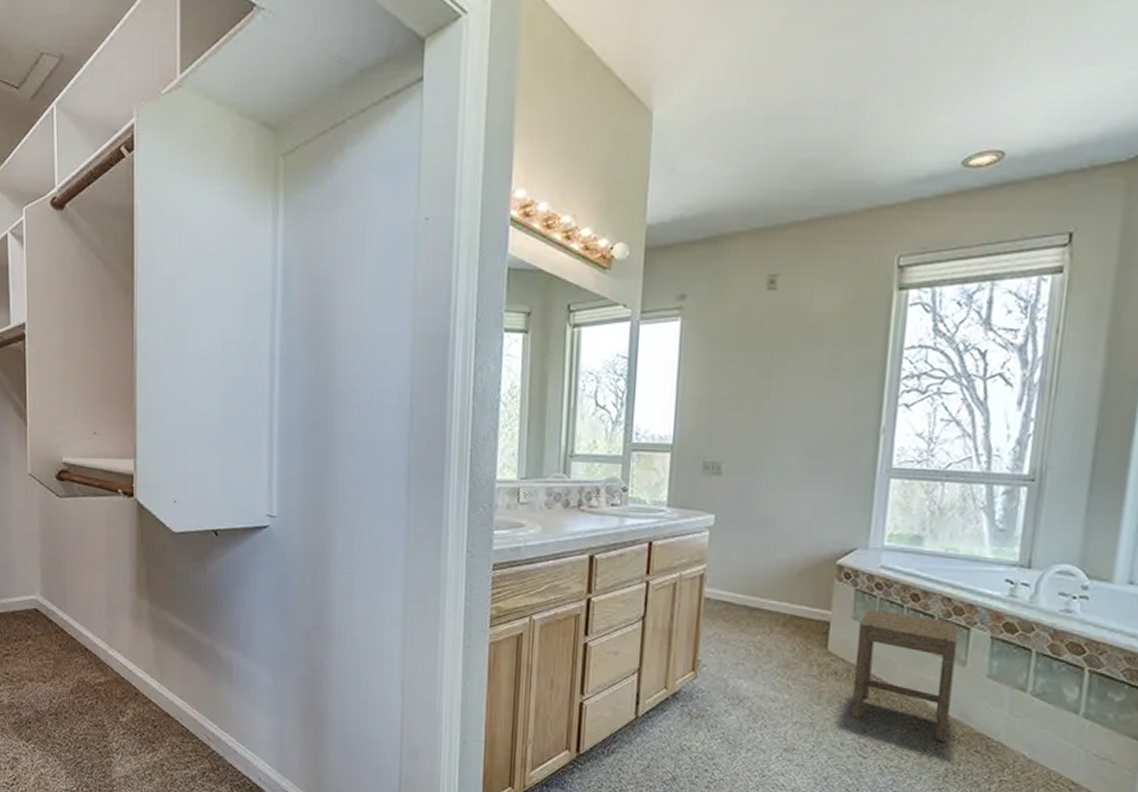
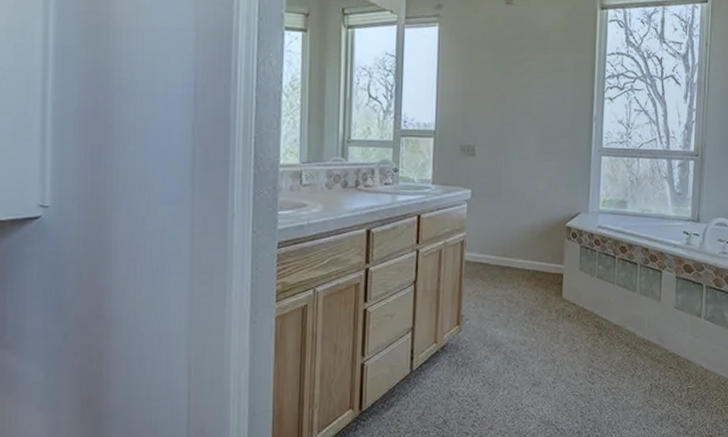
stool: present [850,608,958,743] -> none [581,261,654,364]

